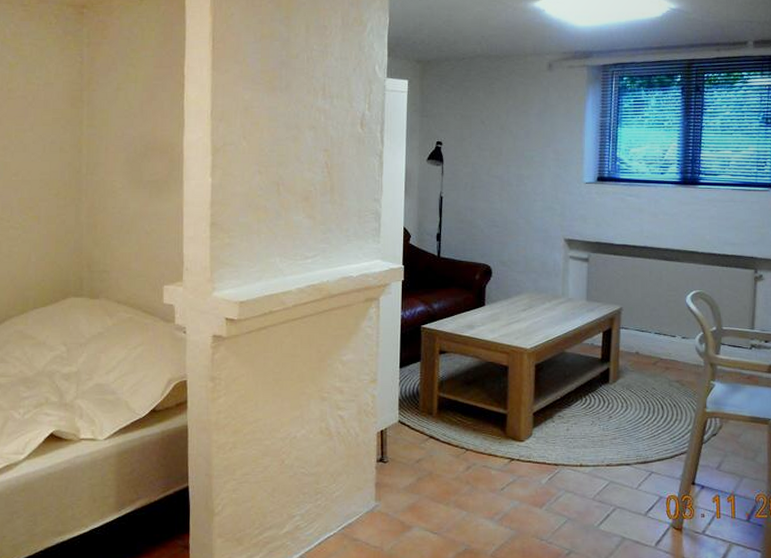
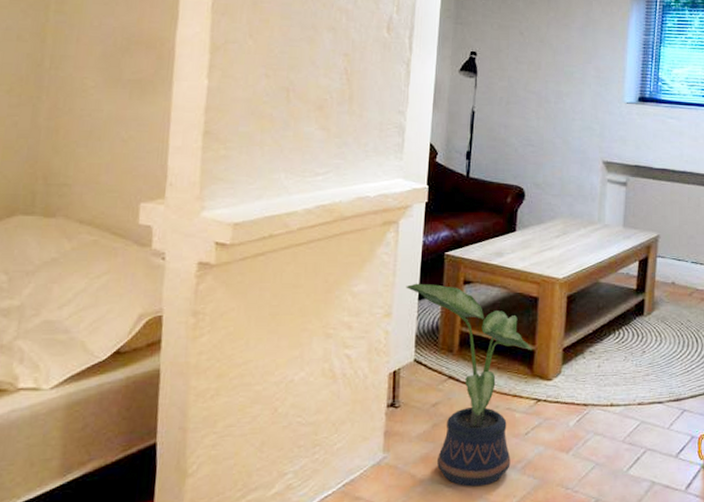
potted plant: none [388,353,505,535] -> present [406,283,533,487]

